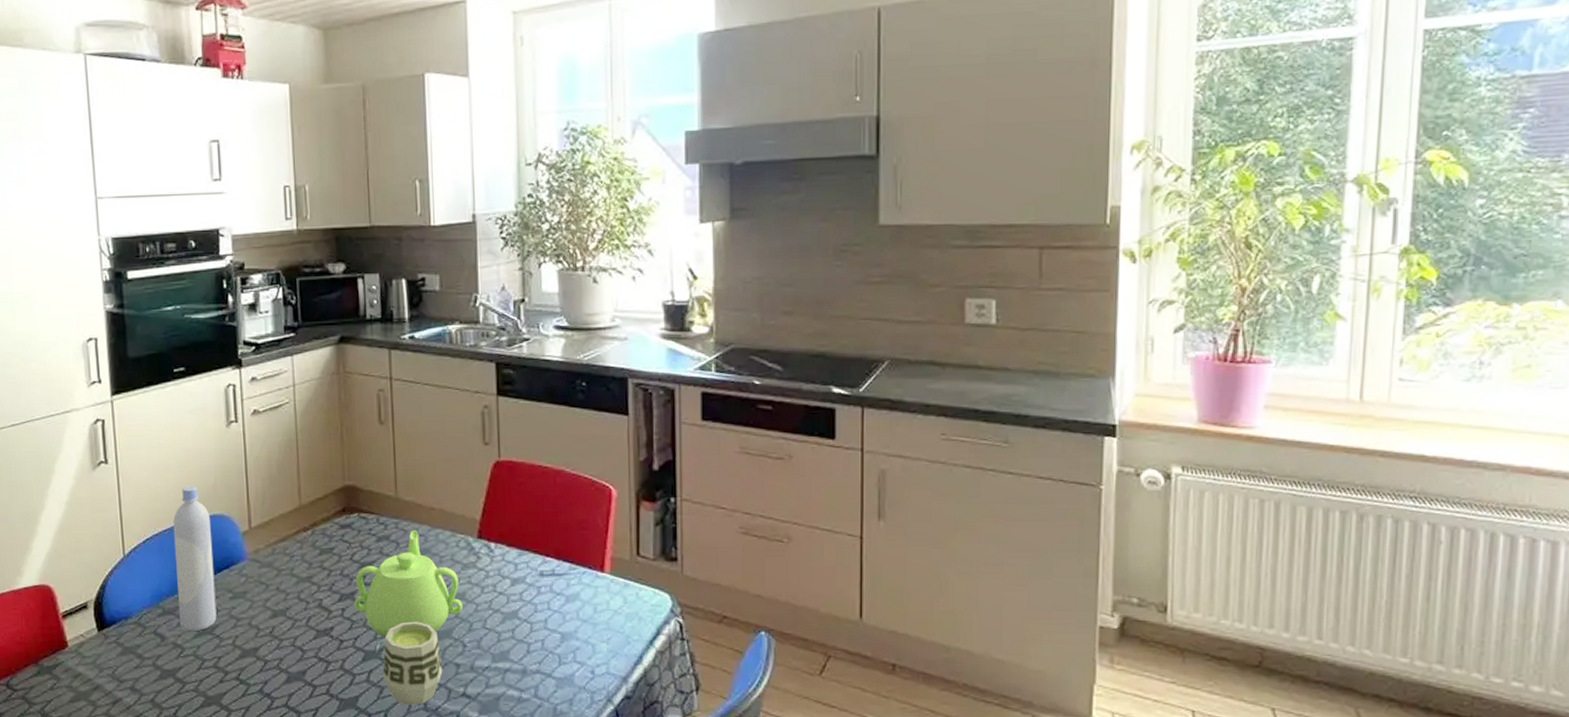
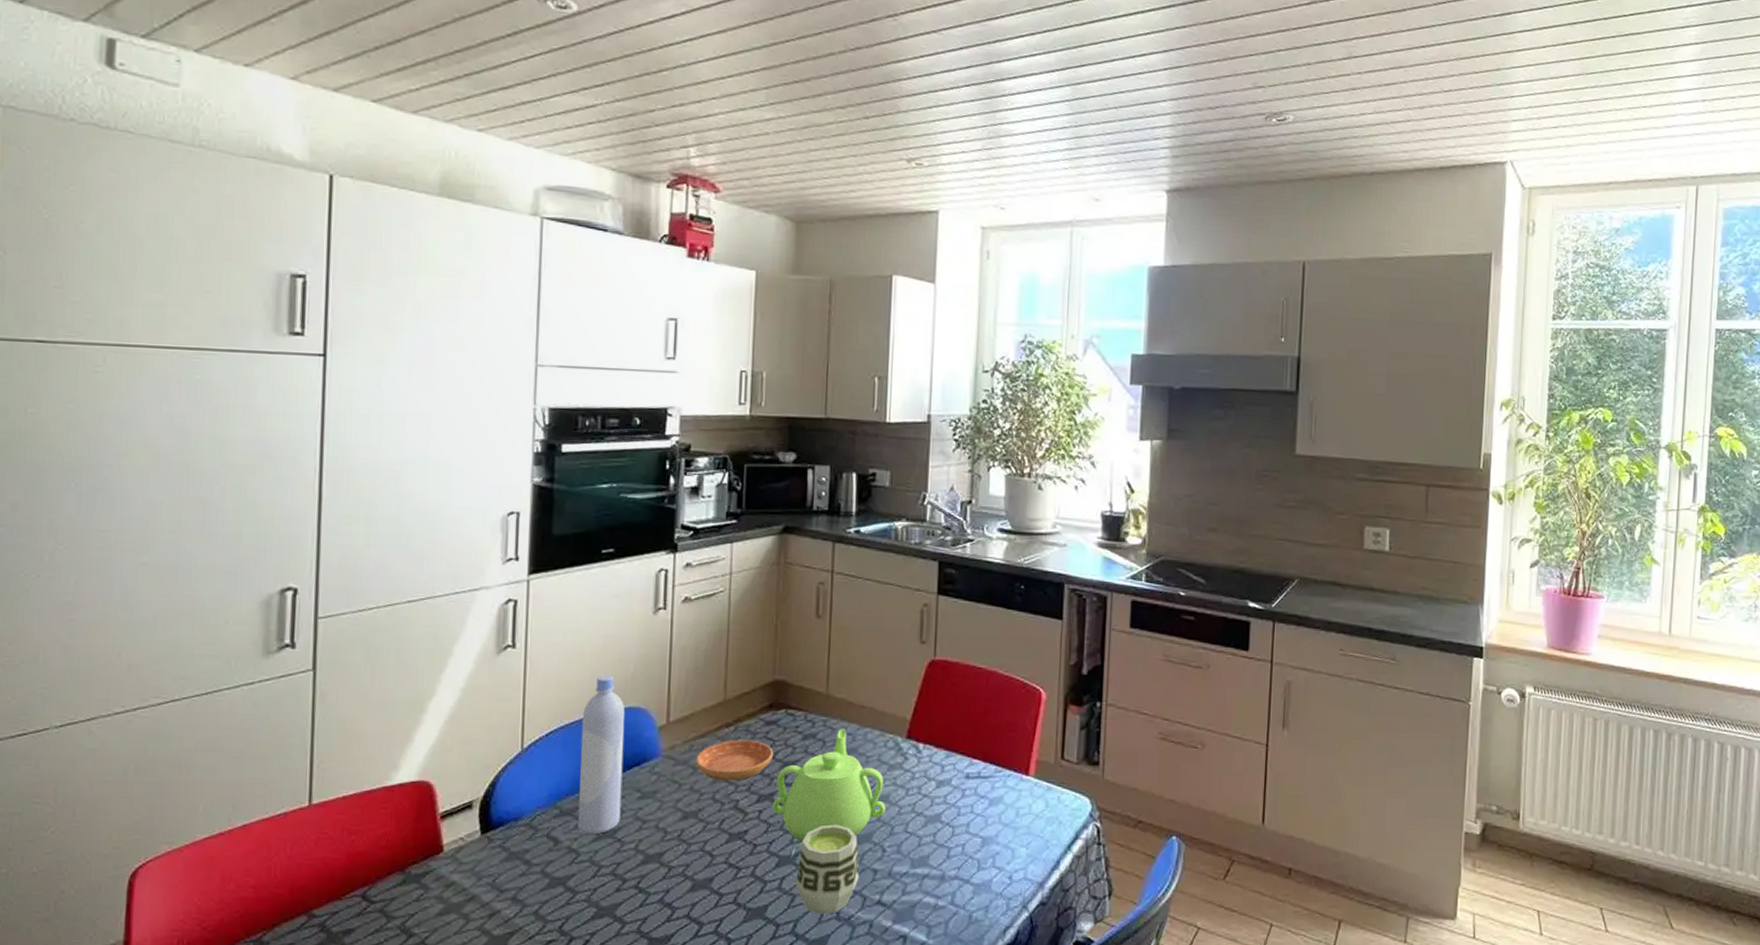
saucer: none [279,542,350,582] -> present [695,739,773,781]

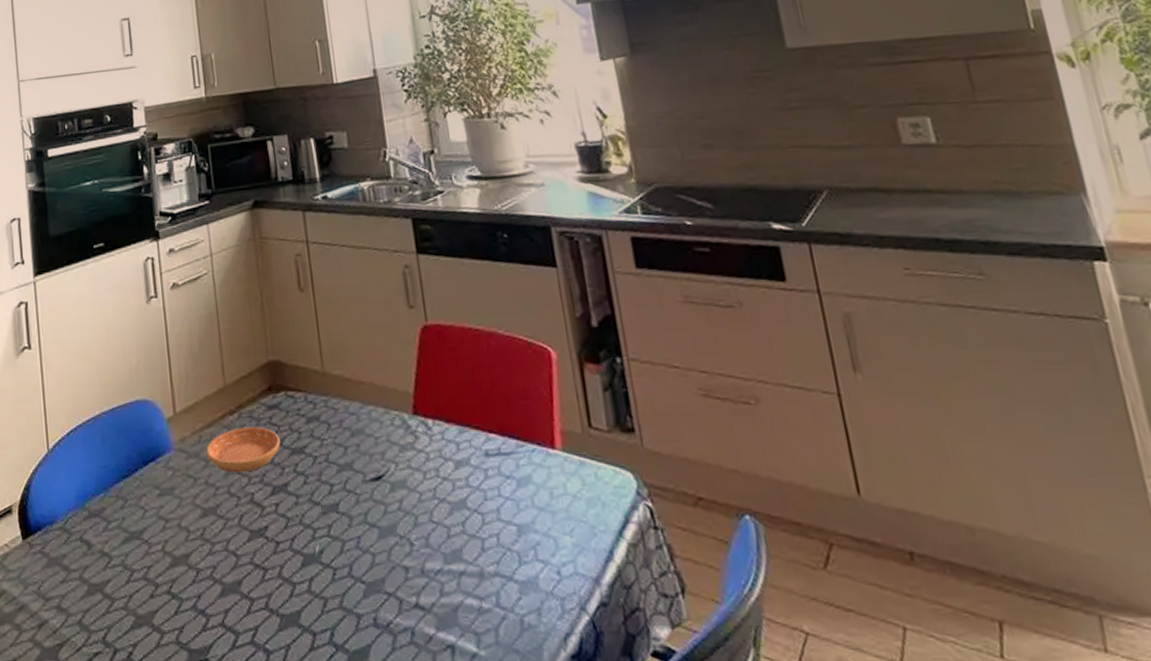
bottle: present [578,674,625,835] -> none [96,368,145,537]
teapot: present [773,729,885,842] -> none [288,408,405,537]
cup: present [796,824,860,914] -> none [323,516,391,621]

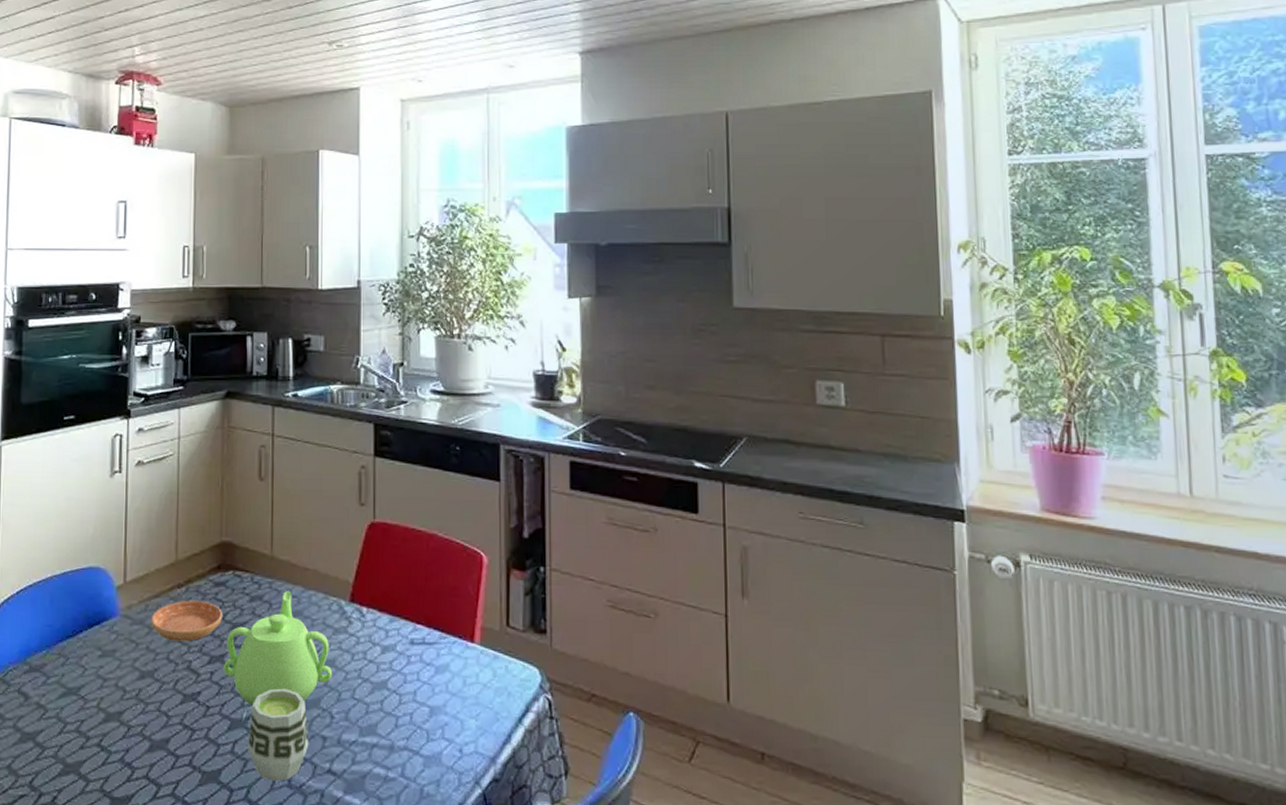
teapot: none [288,408,405,537] -> present [224,591,332,705]
cup: none [323,516,391,621] -> present [248,688,309,781]

